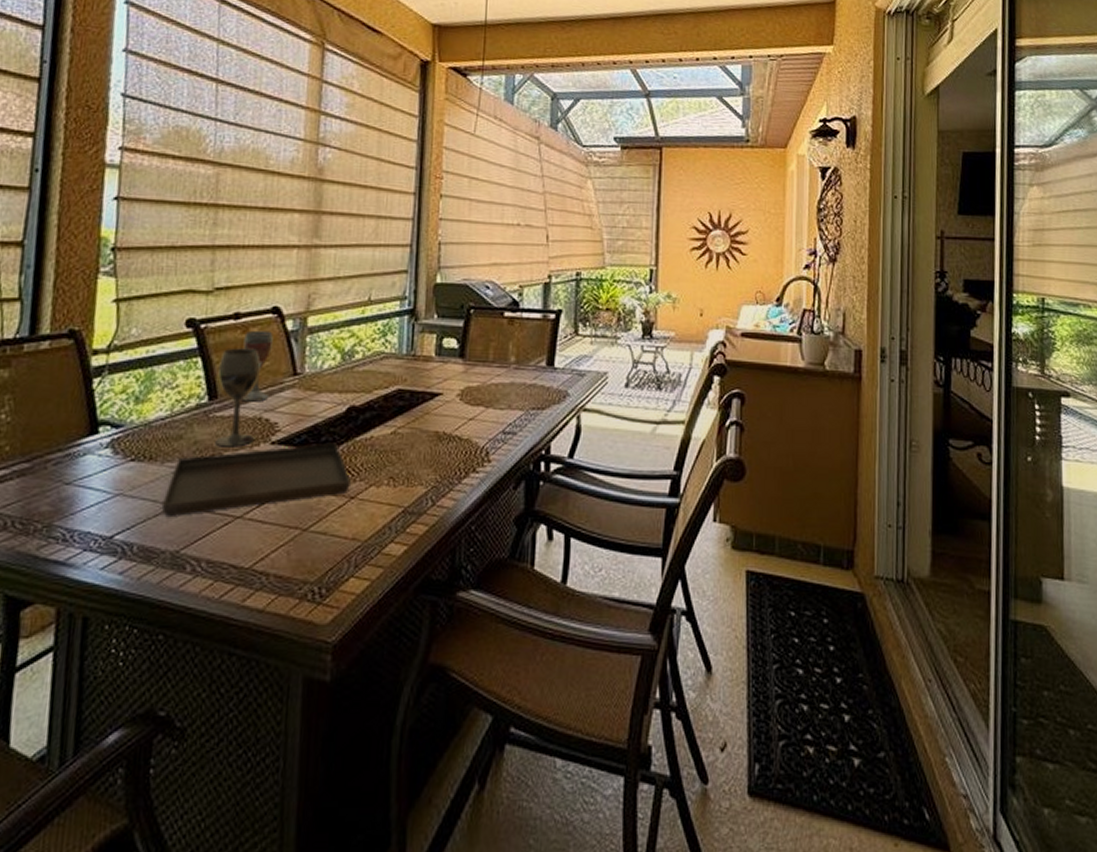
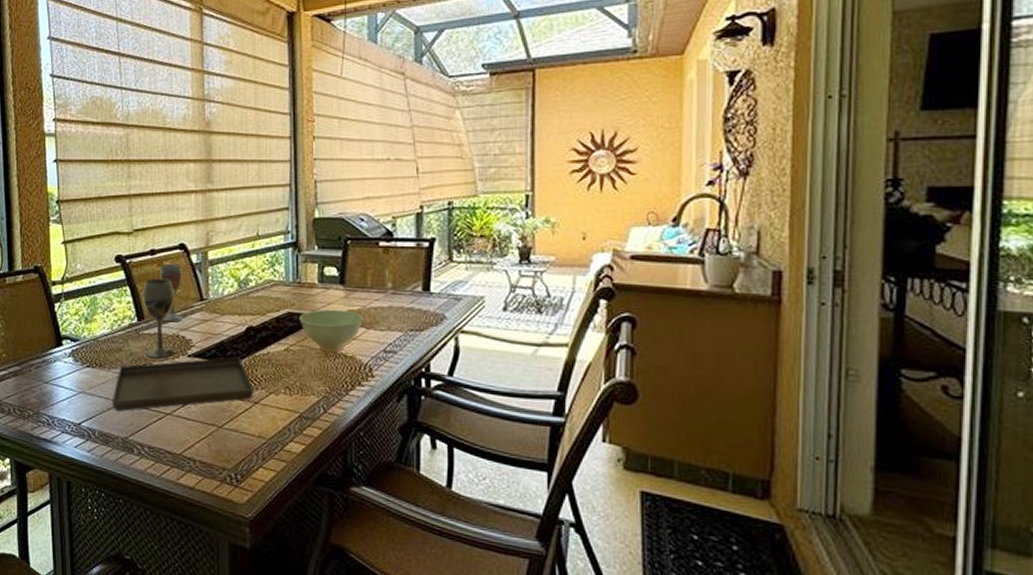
bowl: none [411,385,482,435] -> present [299,309,363,352]

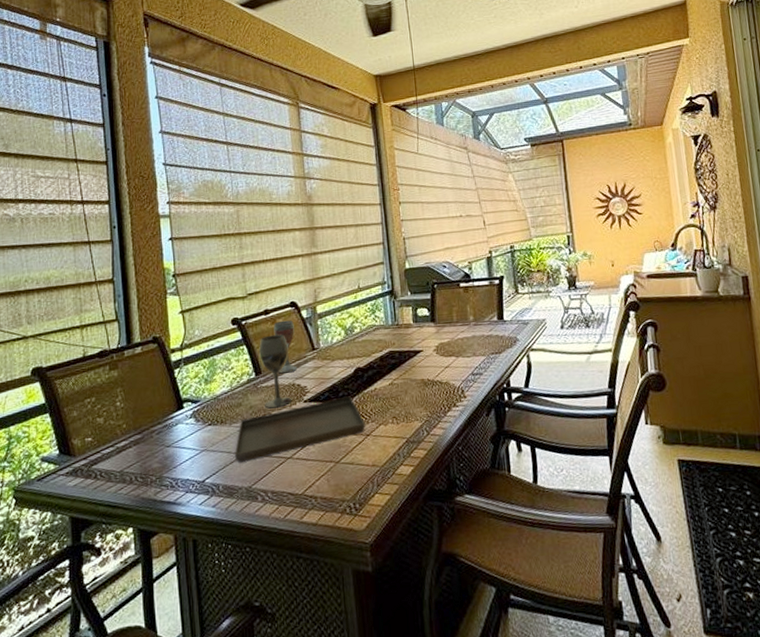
bowl: present [299,309,363,352] -> none [400,343,453,382]

